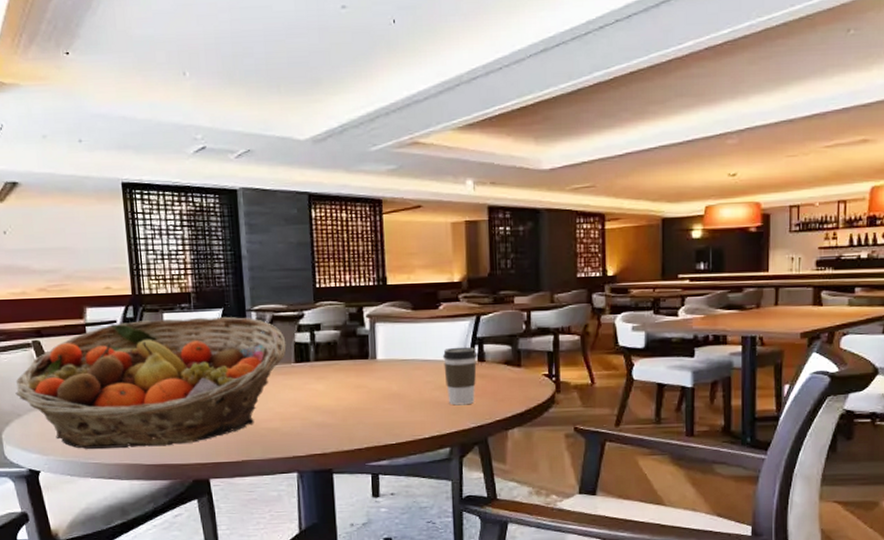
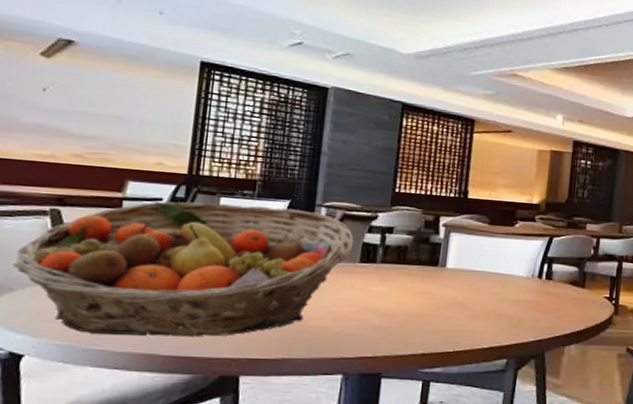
coffee cup: present [442,346,478,406] -> none [511,263,546,320]

